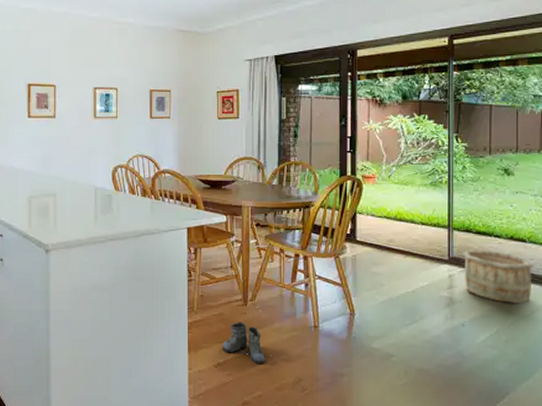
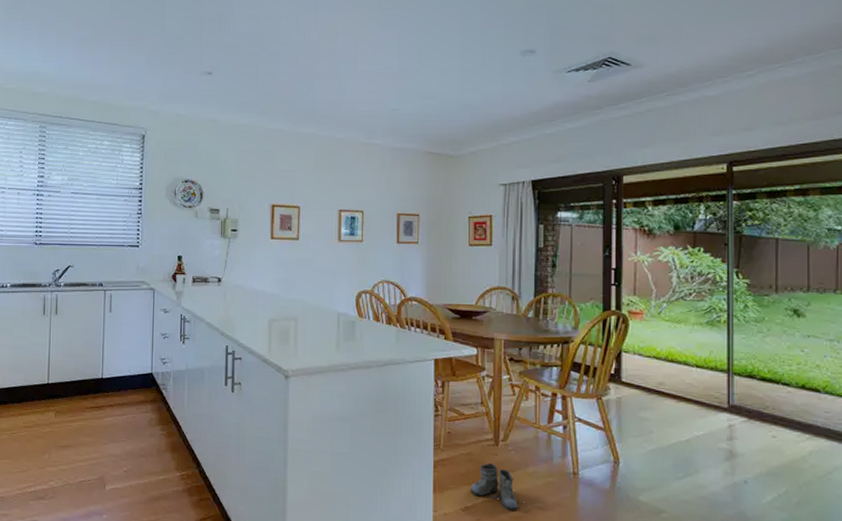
wooden bucket: present [463,250,534,303] -> none [745,398,830,462]

